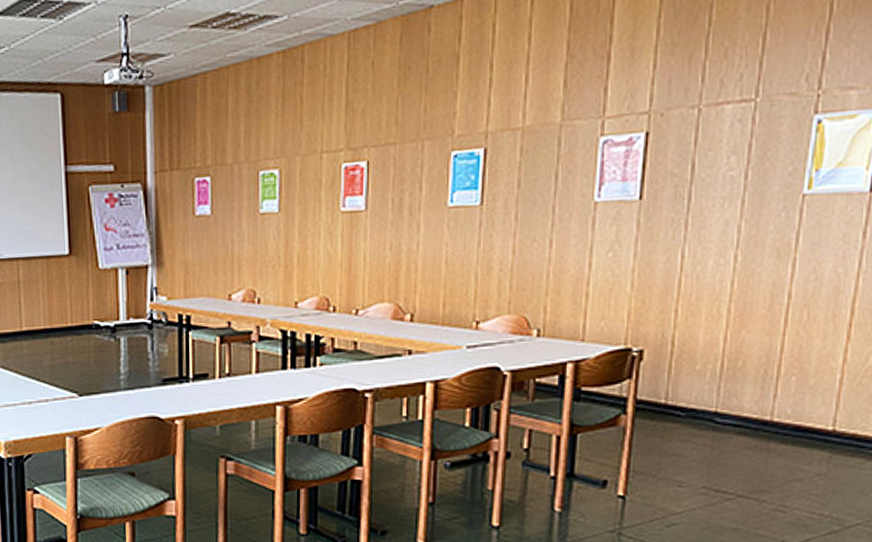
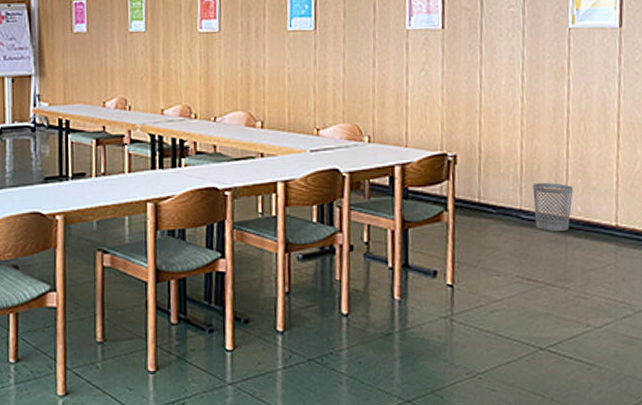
wastebasket: none [732,380,785,437] -> present [533,182,574,231]

